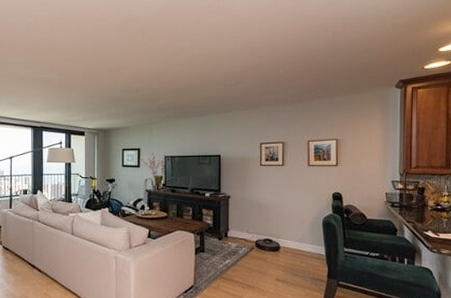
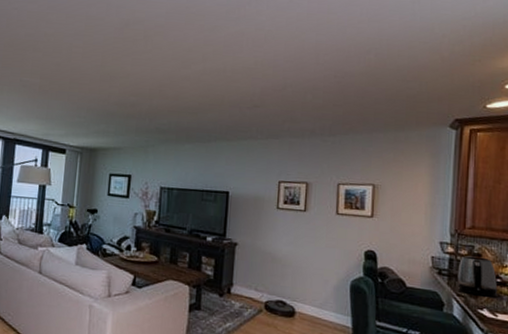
kettle: none [407,190,439,221] -> present [457,256,498,298]

